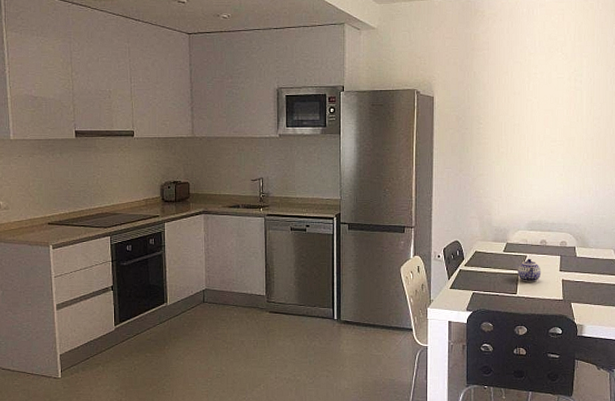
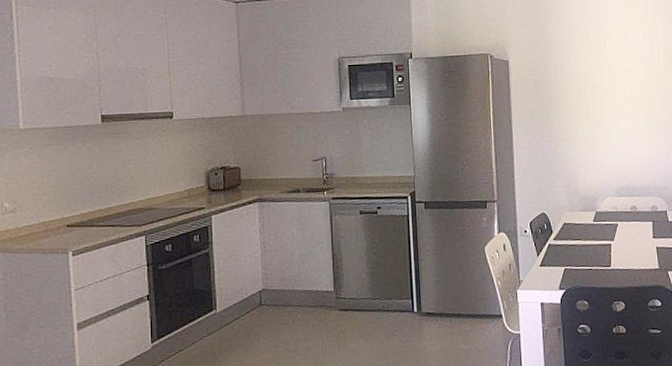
teapot: present [517,258,542,282] -> none [609,226,635,253]

